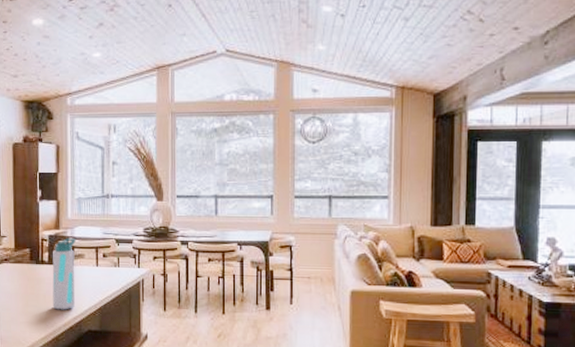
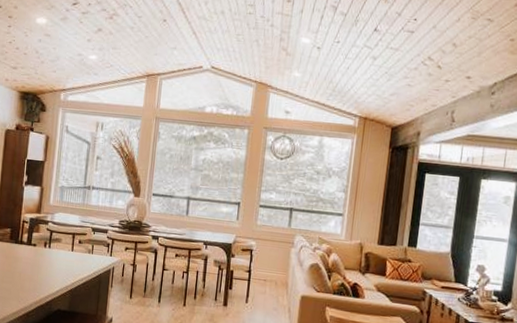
water bottle: present [52,238,77,310] -> none [27,222,56,289]

